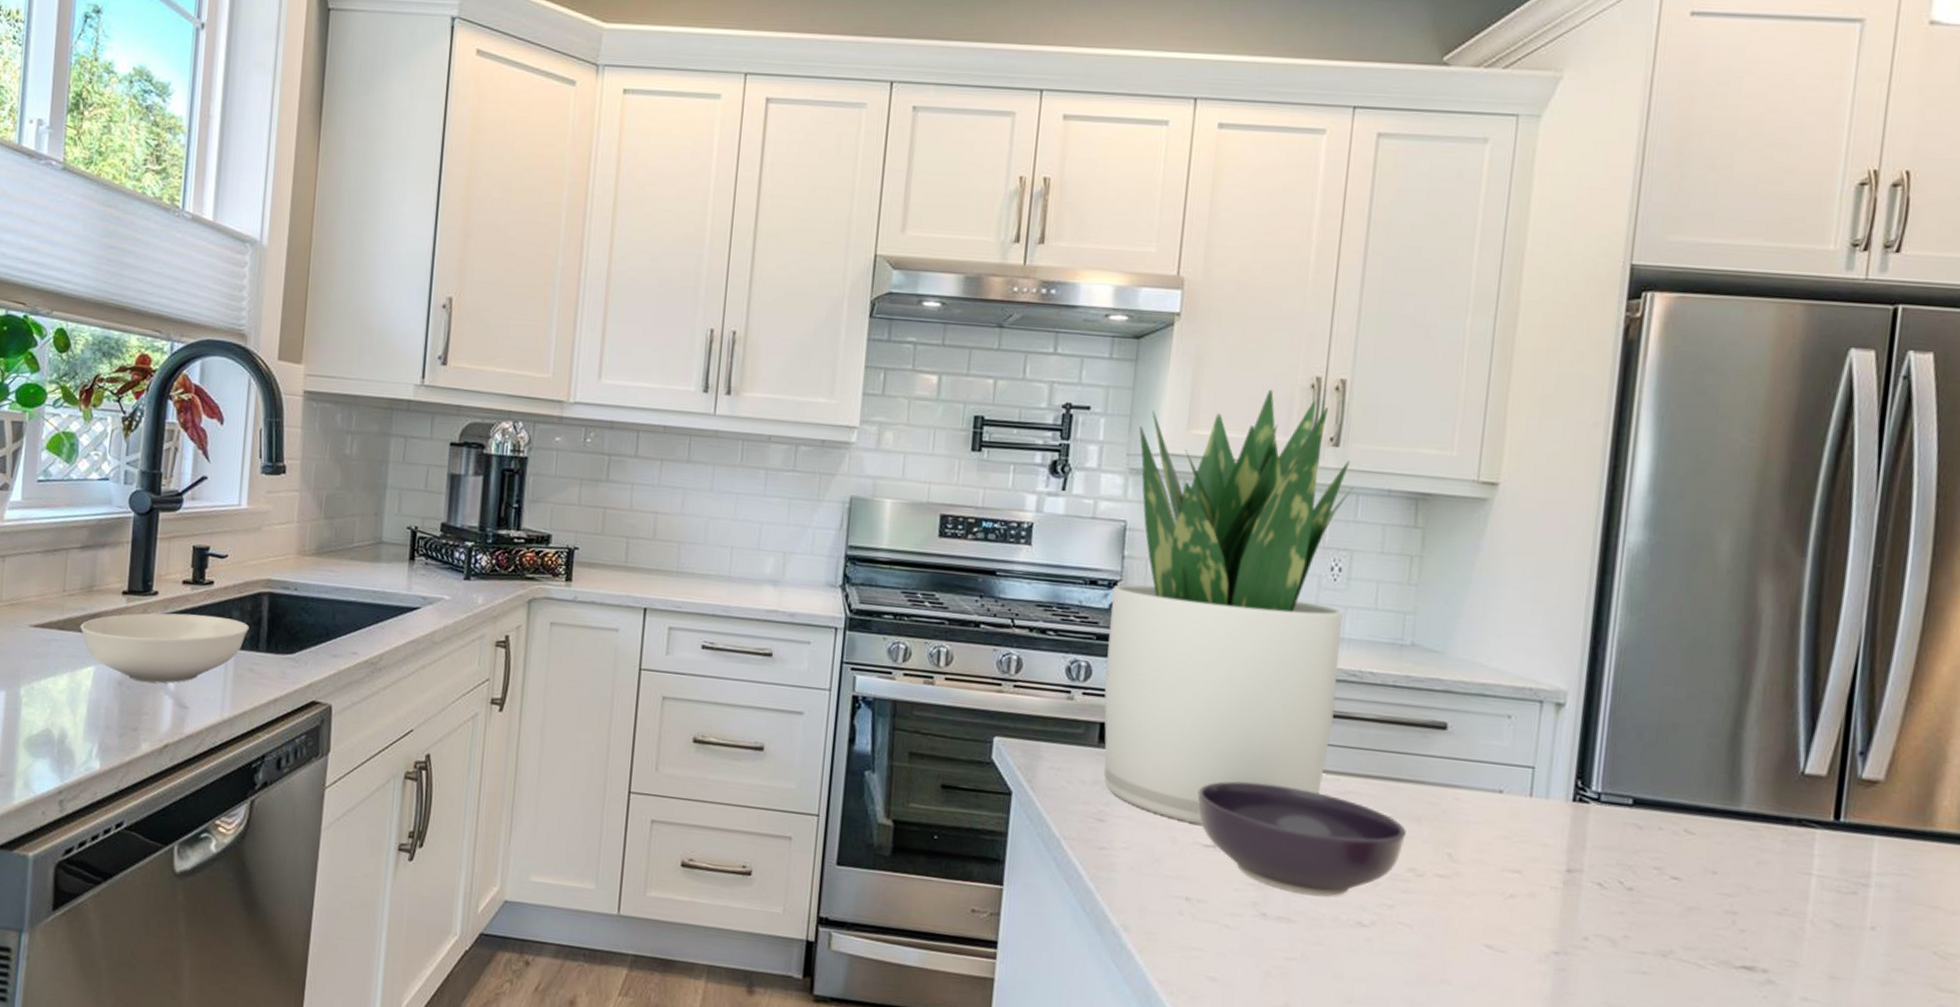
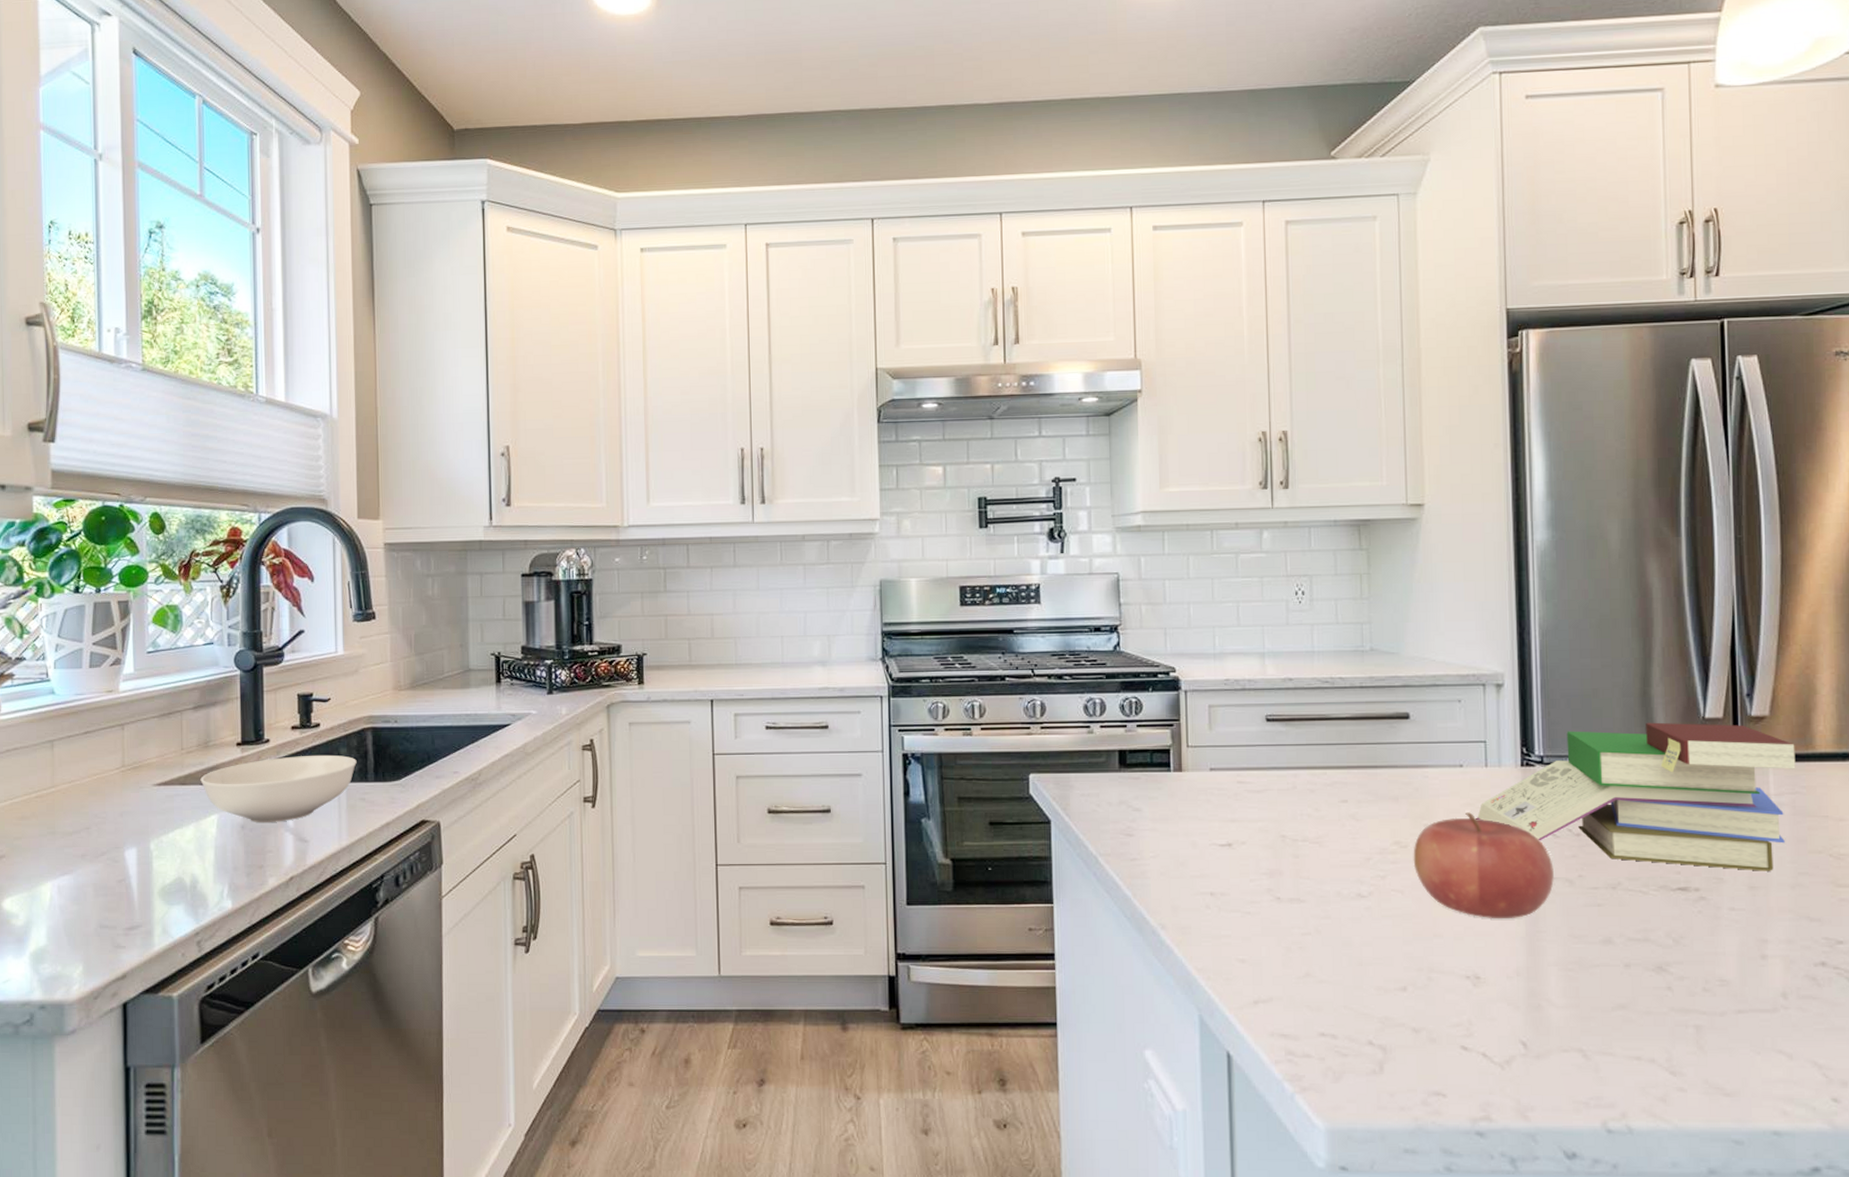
planter: present [1104,389,1353,825] -> none [1114,446,1314,828]
bowl: present [1197,781,1406,896] -> none [1209,785,1388,876]
fruit: none [1428,845,1595,975] -> present [1413,812,1555,919]
book: none [1510,767,1911,962] -> present [1476,722,1796,871]

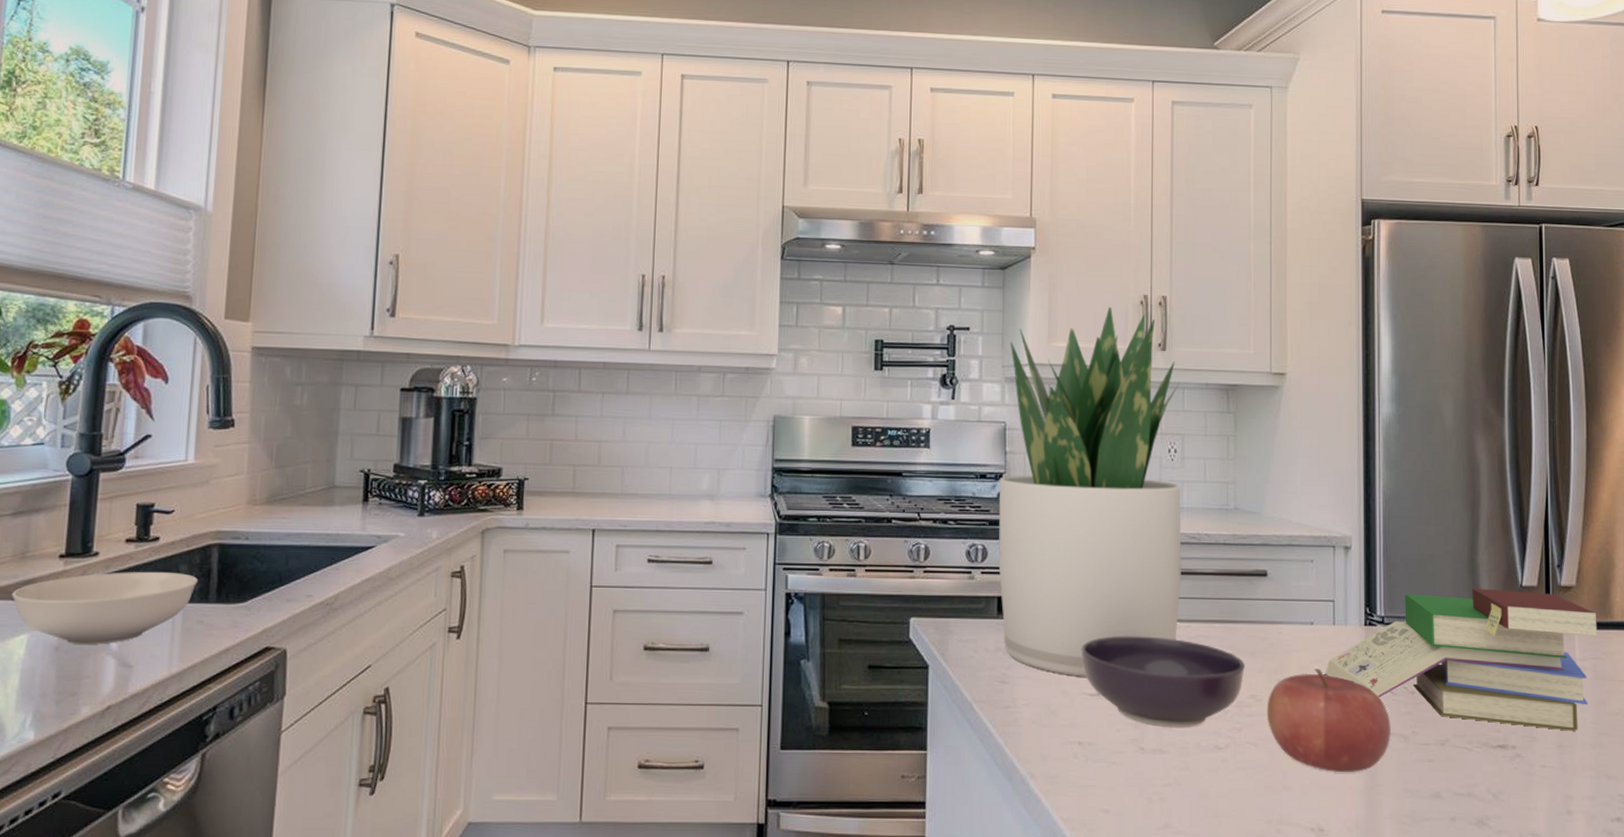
planter: none [1114,446,1314,828] -> present [998,306,1182,677]
bowl: none [1209,785,1388,876] -> present [1081,636,1245,727]

